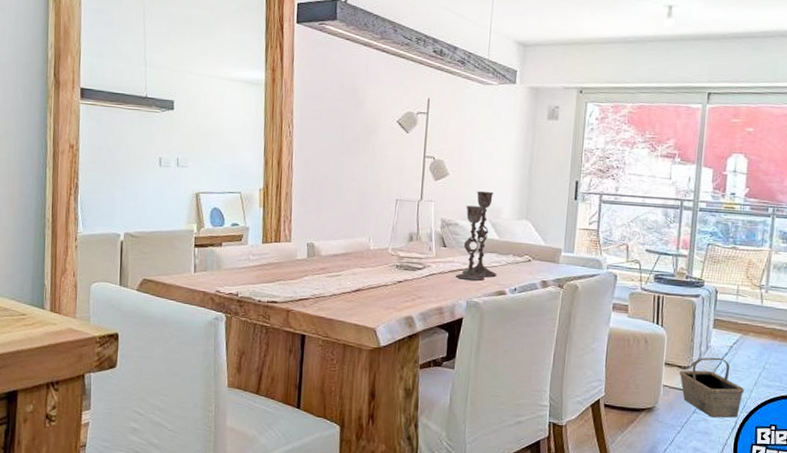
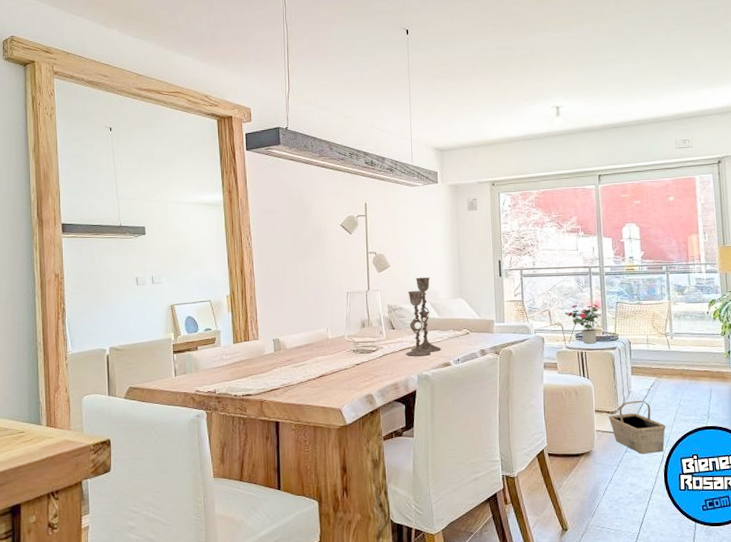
potted flower: none [648,241,686,288] -> present [568,304,600,344]

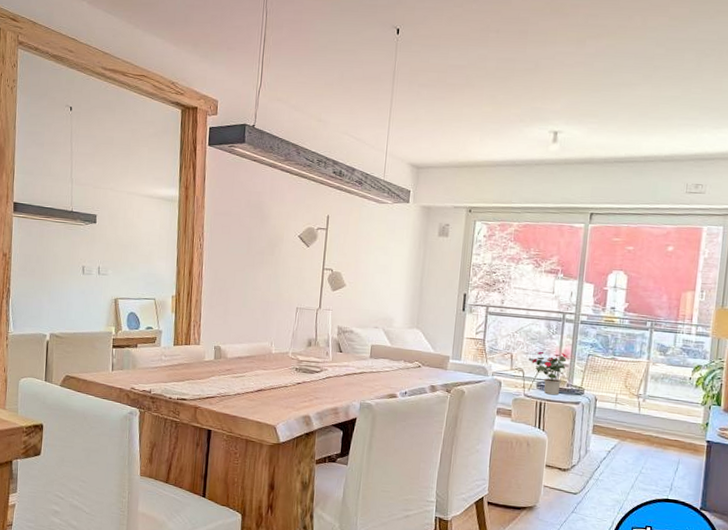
candlestick: present [406,277,441,356] -> none [351,301,389,384]
basket: present [608,400,666,454] -> none [559,461,622,518]

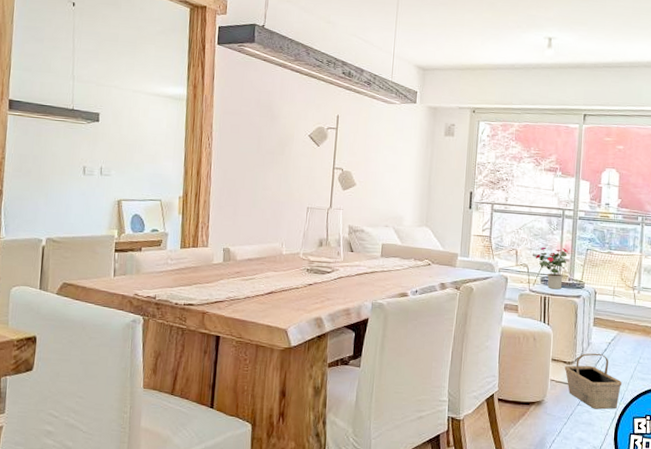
basket: none [559,461,622,518] -> present [564,353,623,410]

